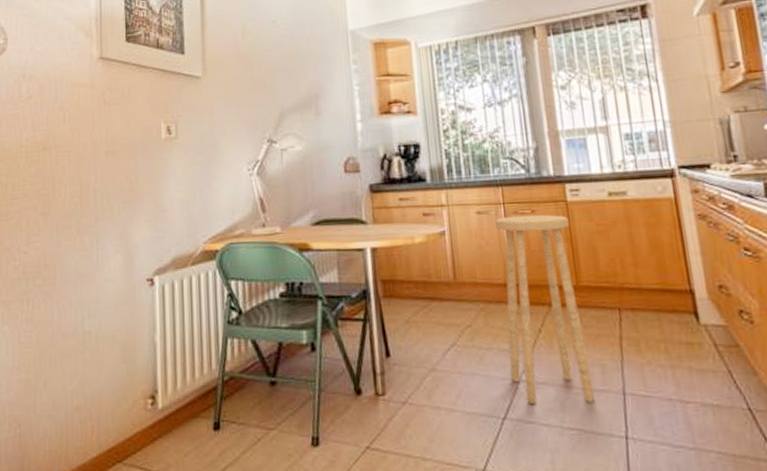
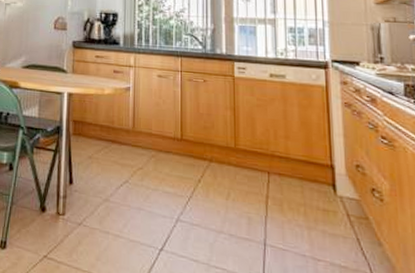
stool: present [494,214,595,404] -> none [171,82,239,248]

